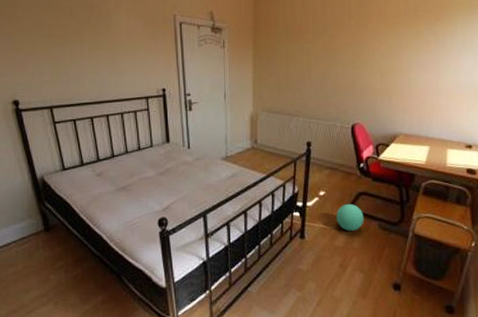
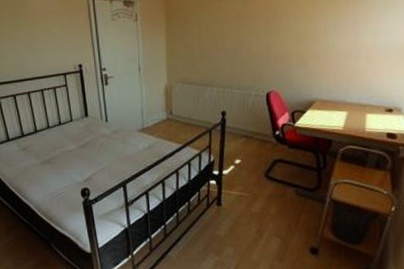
ball: present [336,203,364,231] -> none [252,171,280,198]

